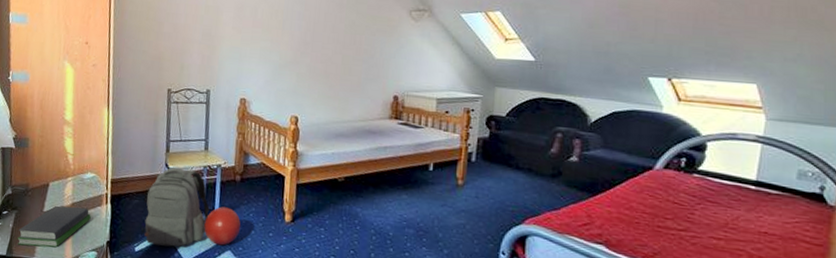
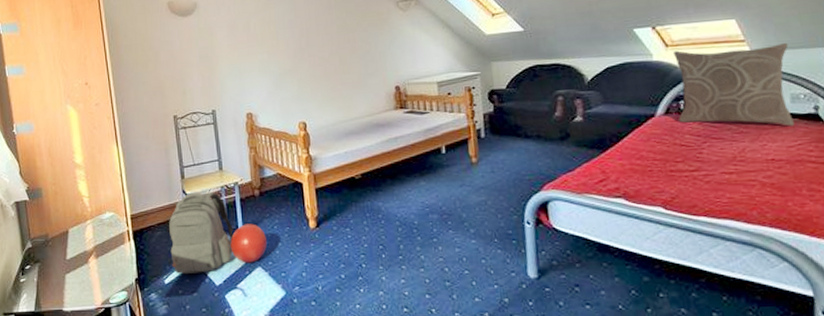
book: present [17,205,91,248] -> none [44,248,116,298]
pillow: none [677,106,807,203] -> present [673,43,795,127]

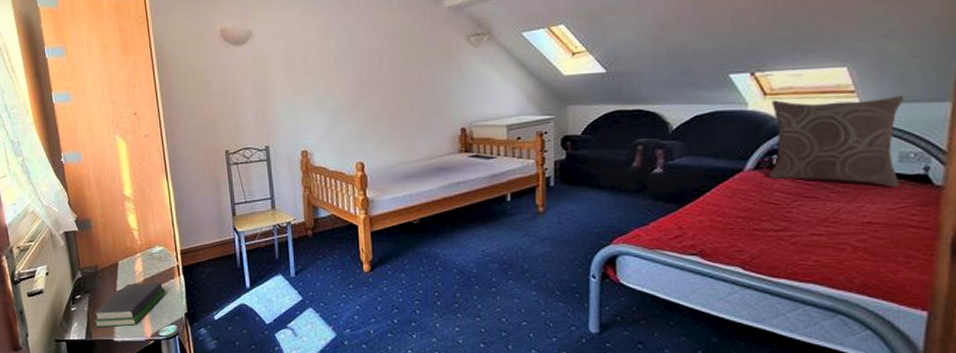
book: none [44,248,116,298] -> present [94,282,165,328]
backpack: present [169,192,234,274] -> none [220,230,285,311]
ball: present [230,223,268,263] -> none [281,264,320,304]

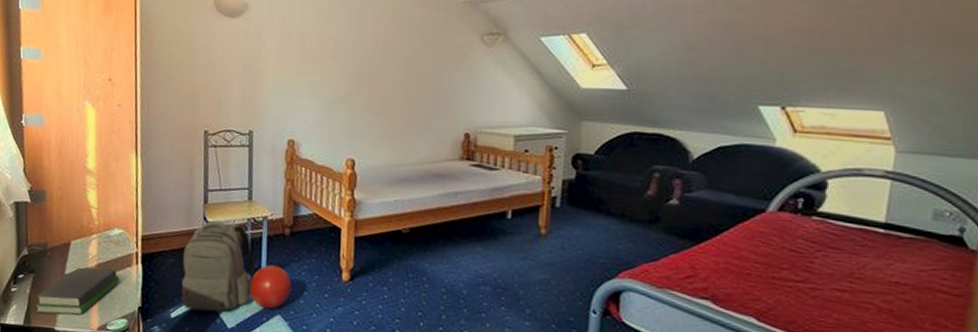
backpack: none [220,230,285,311] -> present [181,220,256,312]
ball: none [281,264,320,304] -> present [249,264,292,310]
pillow: present [769,96,904,188] -> none [793,139,943,248]

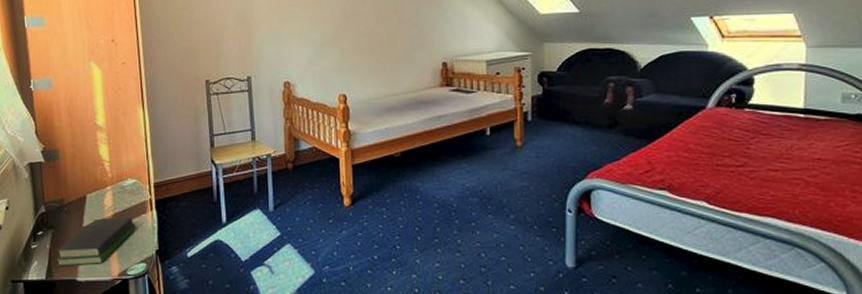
backpack: present [181,220,256,312] -> none [195,162,263,247]
ball: present [249,264,292,310] -> none [259,198,299,239]

